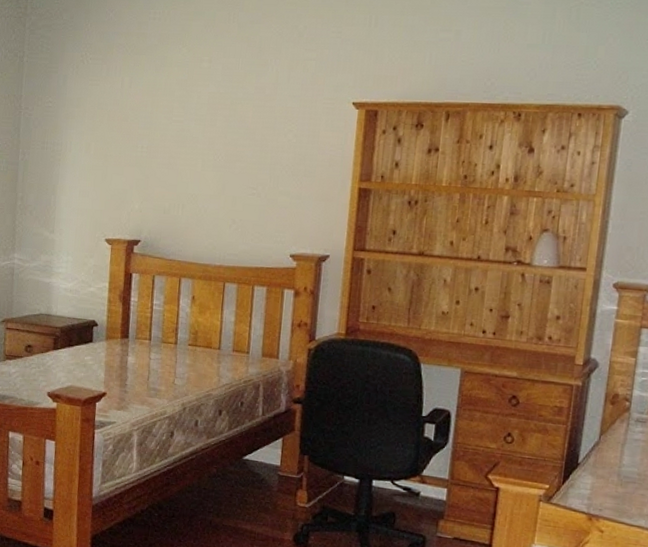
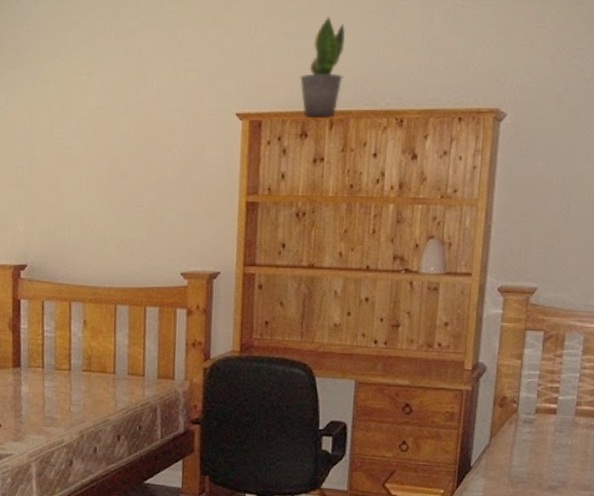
potted plant: none [418,11,467,110] -> present [300,16,346,119]

